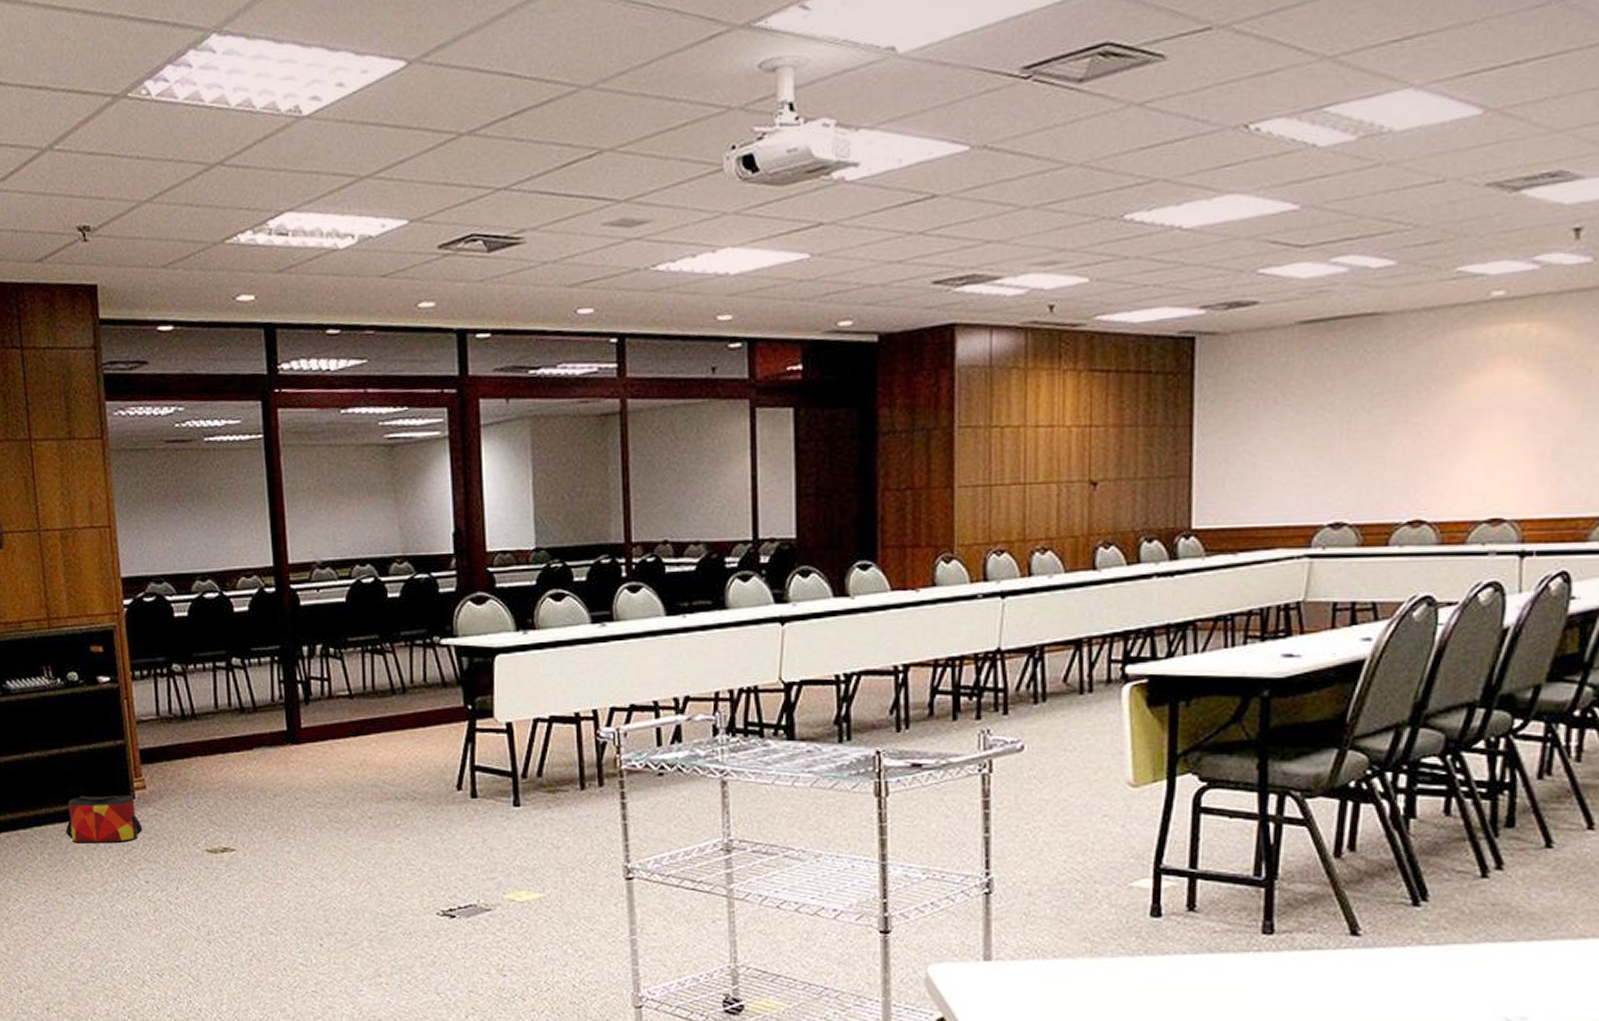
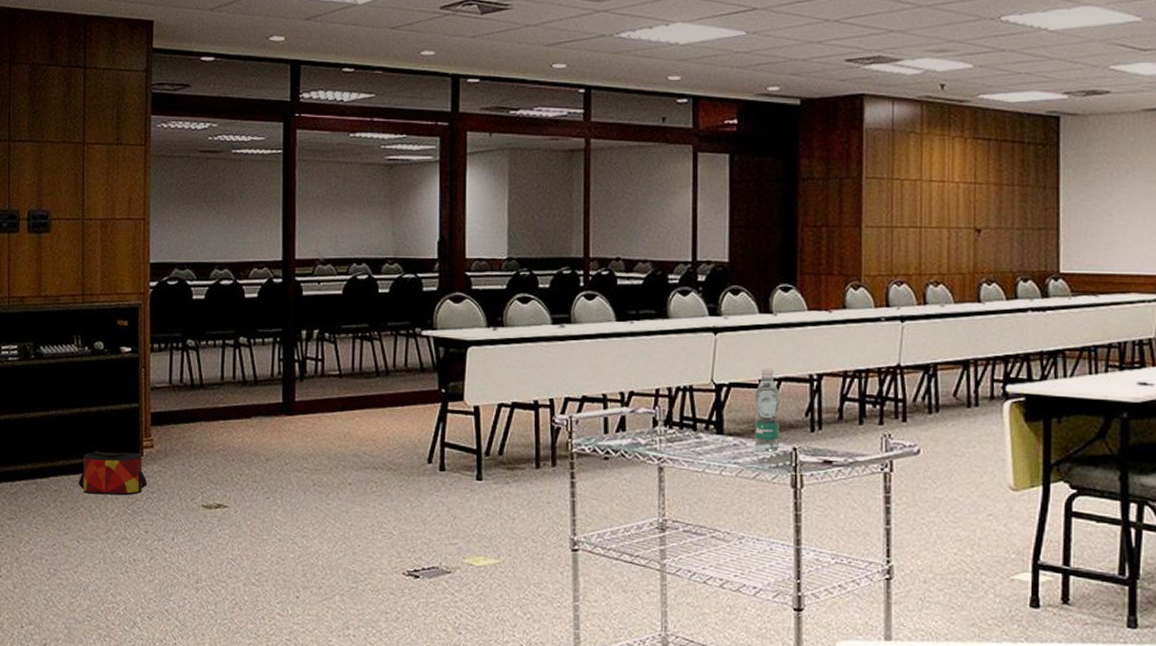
bottle: none [830,661,861,758] -> present [754,368,780,453]

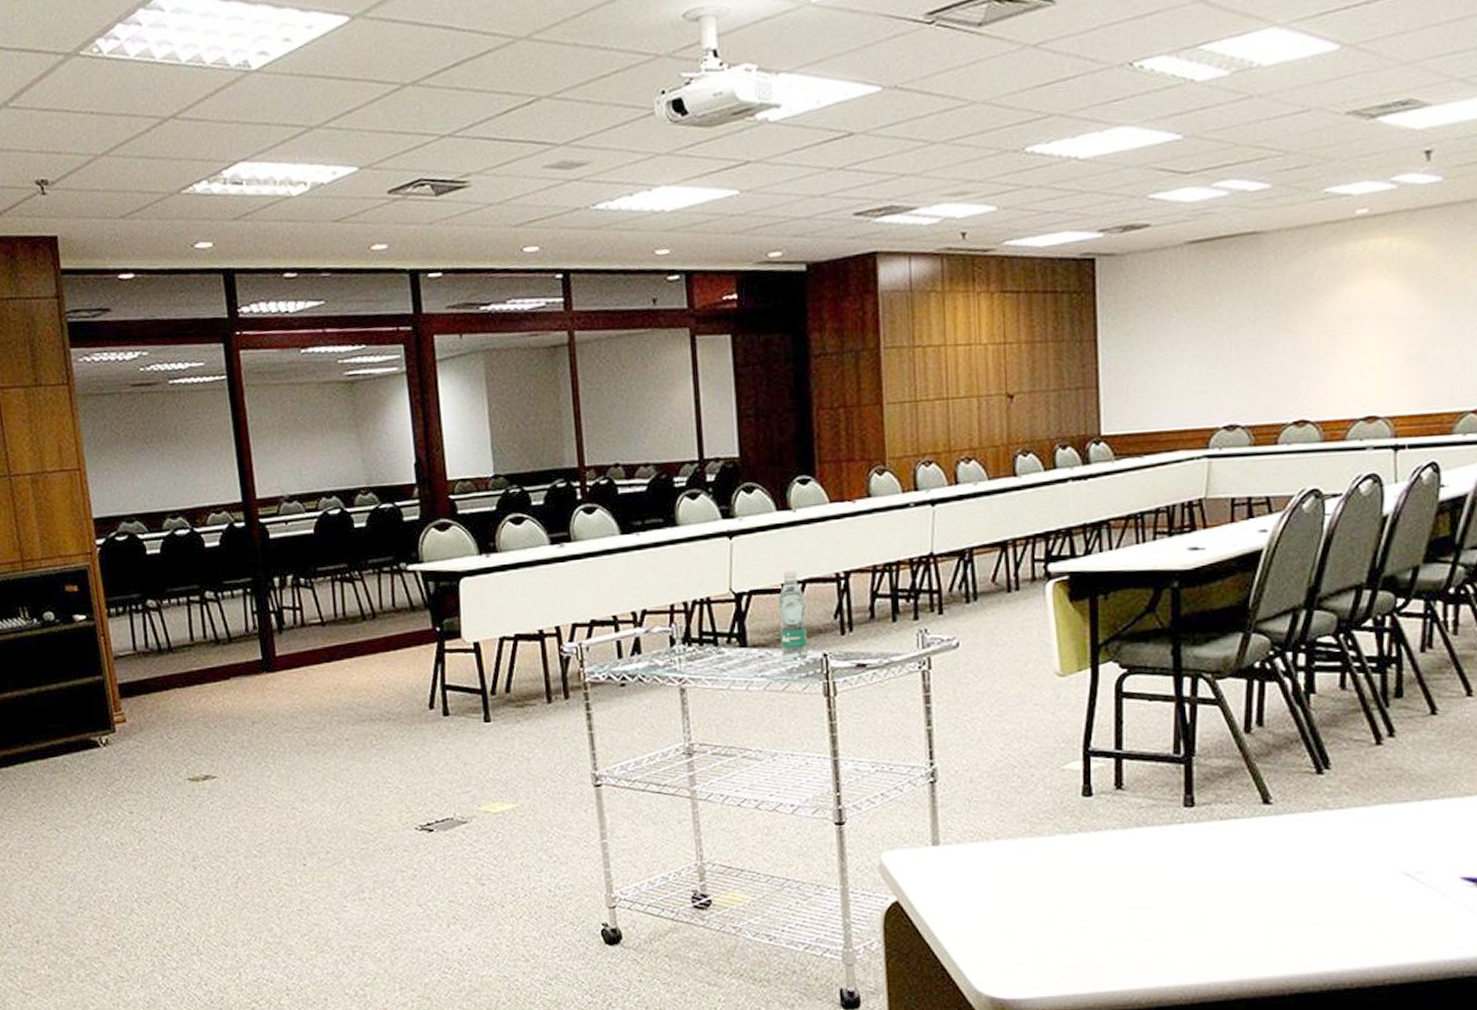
bag: present [78,451,147,496] -> none [48,729,125,779]

